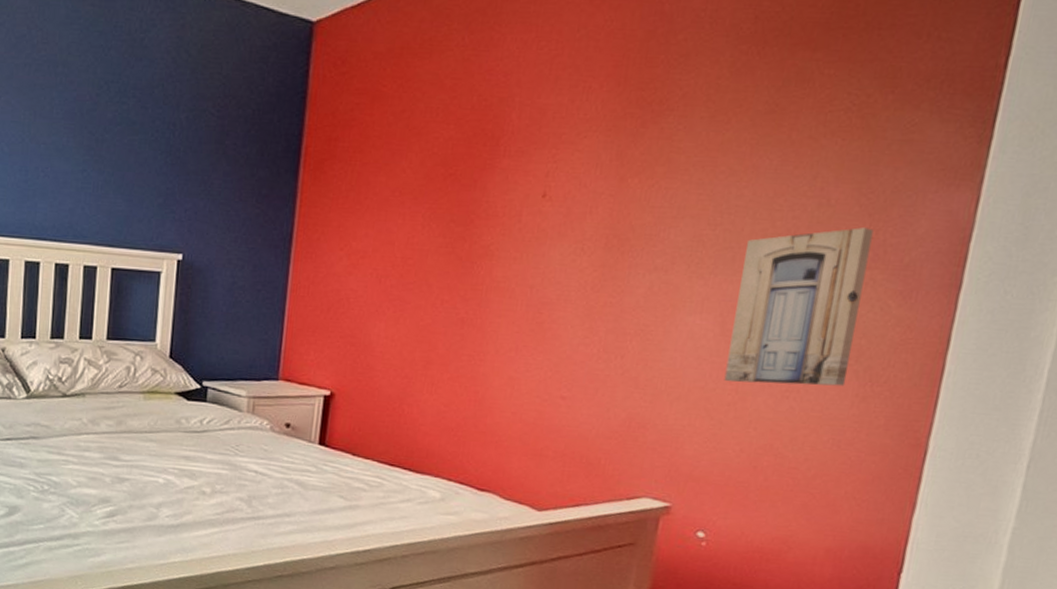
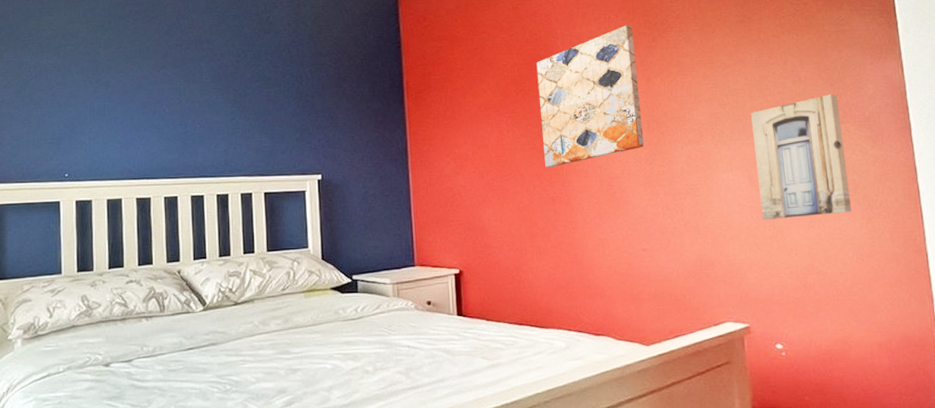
wall art: none [461,99,619,281] -> present [536,25,645,168]

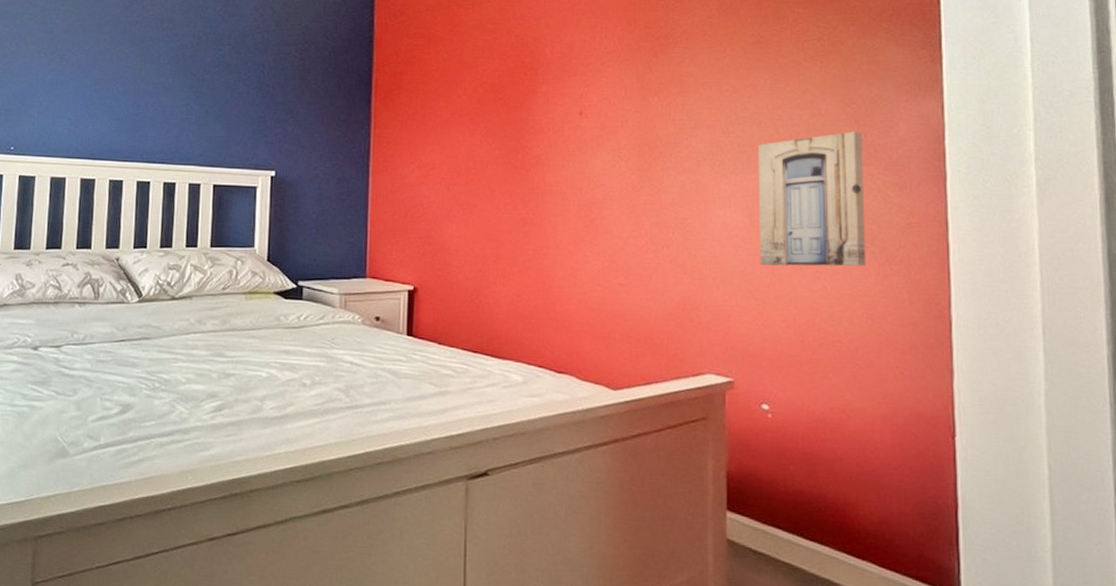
wall art: present [536,25,645,168] -> none [519,36,633,185]

